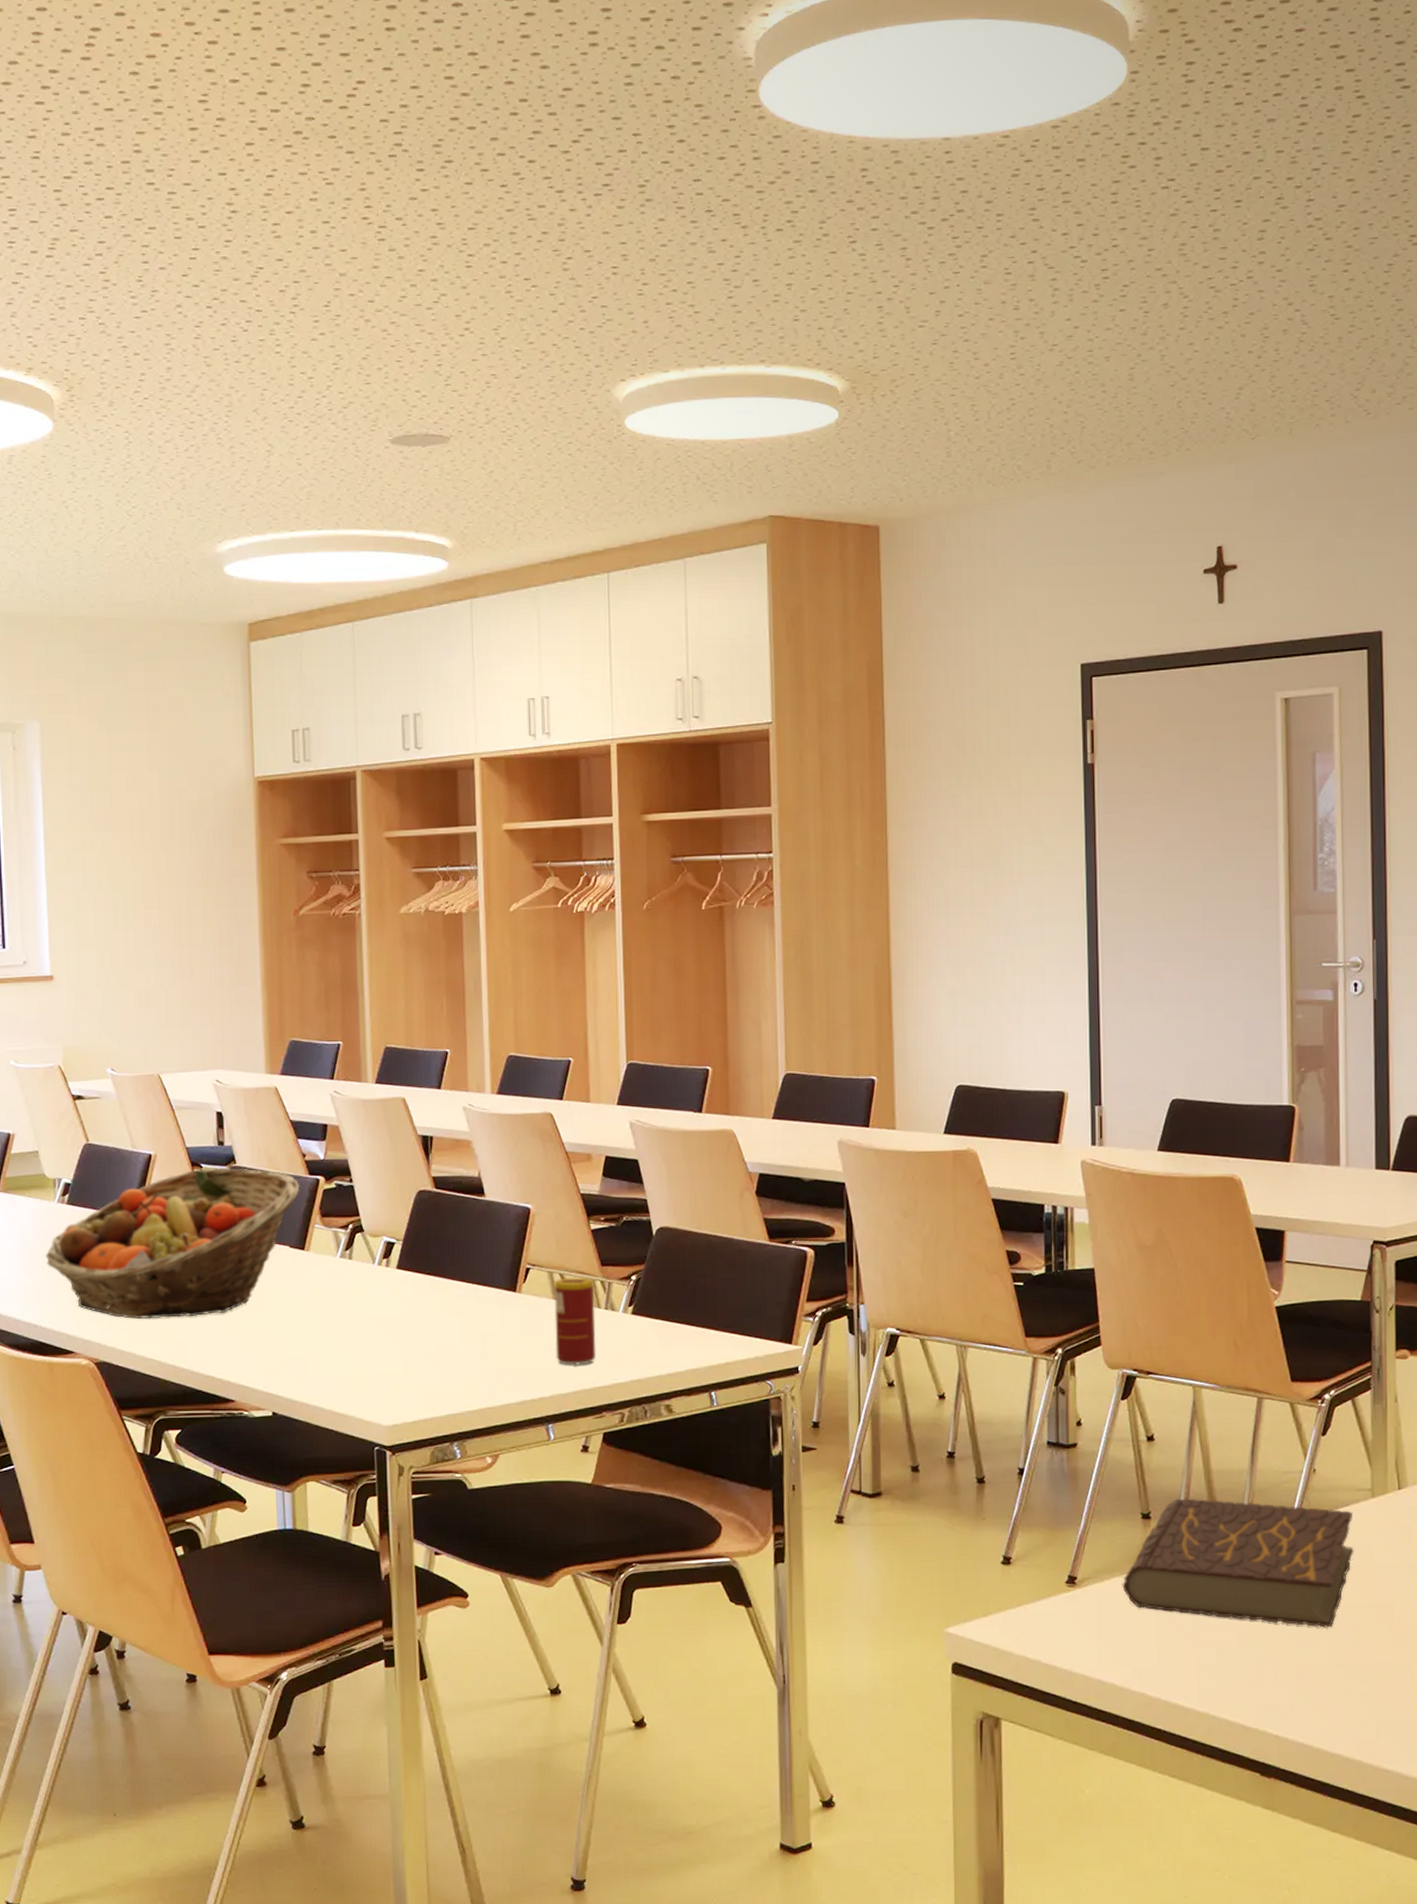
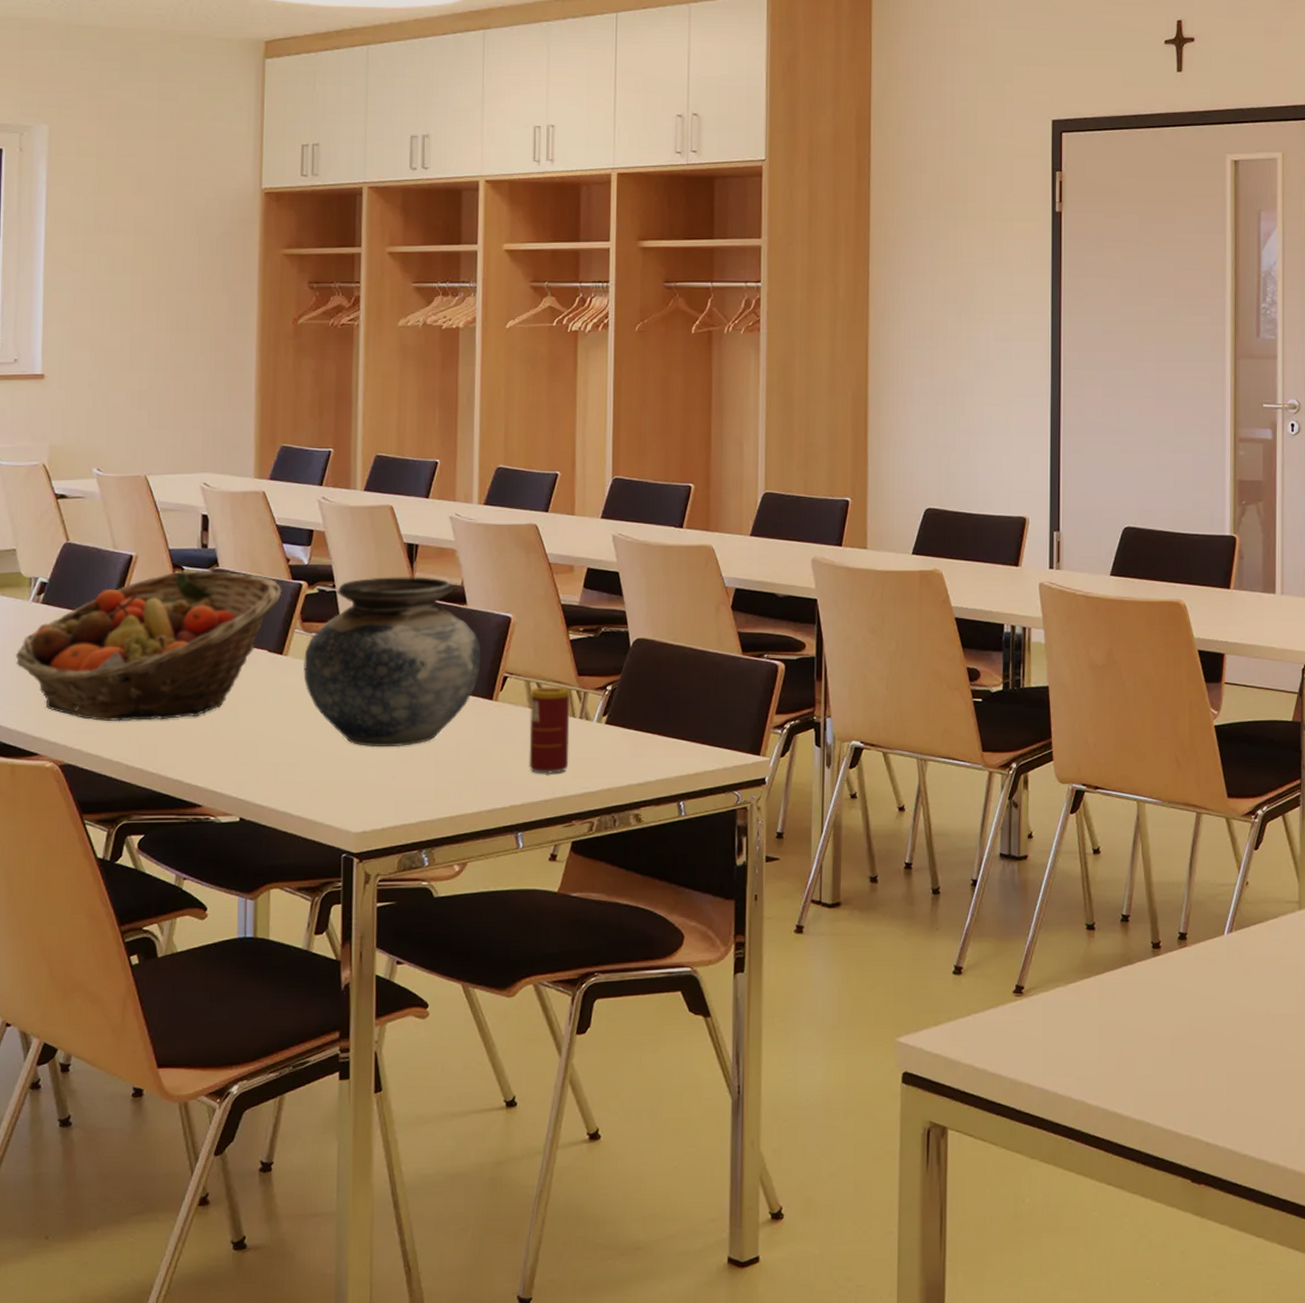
vase: none [325,1169,503,1341] -> present [303,577,482,748]
book: present [1122,1498,1354,1628] -> none [1066,909,1282,1036]

